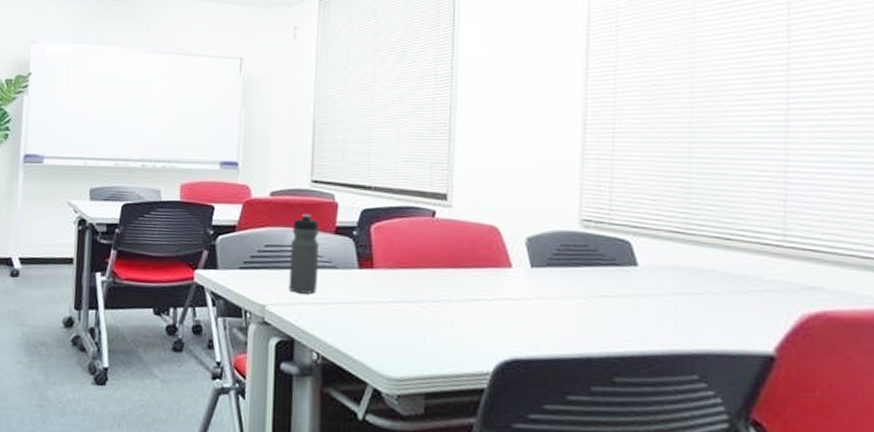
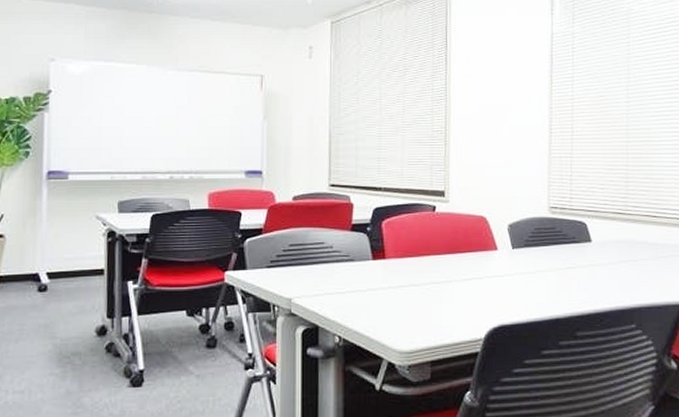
water bottle: present [288,213,320,294] -> none [312,214,338,285]

